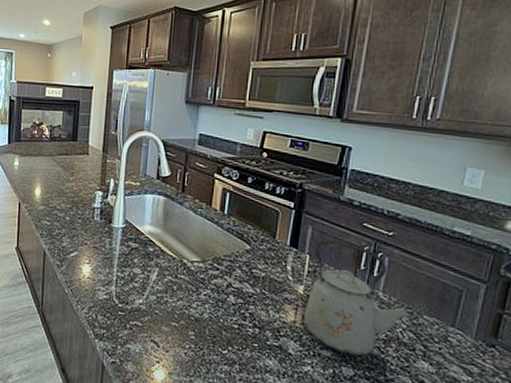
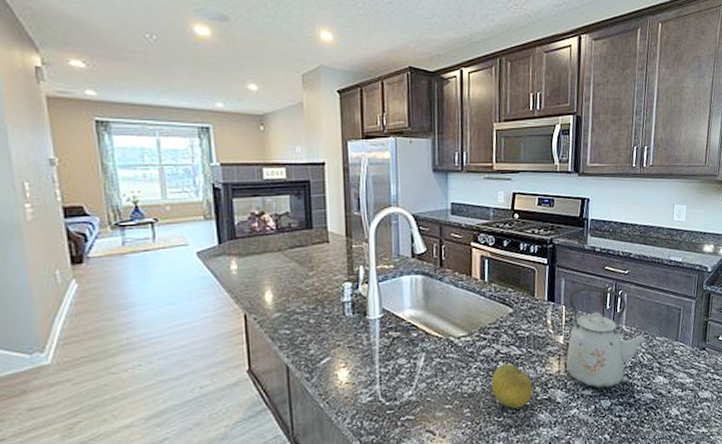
fruit: none [219,298,263,347] -> present [491,364,533,409]

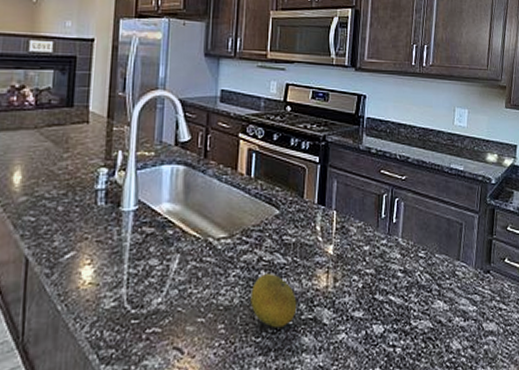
kettle: present [566,286,649,389] -> none [336,190,428,312]

